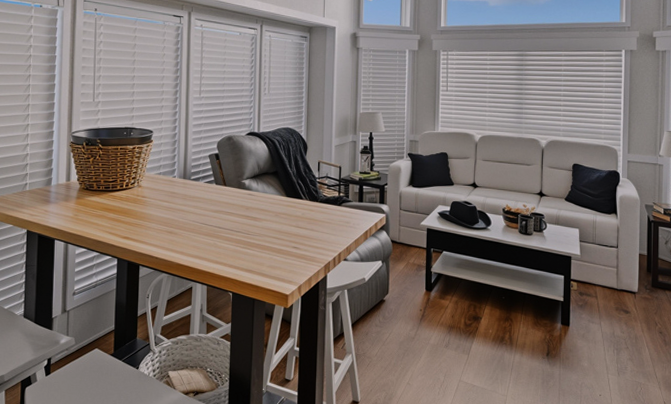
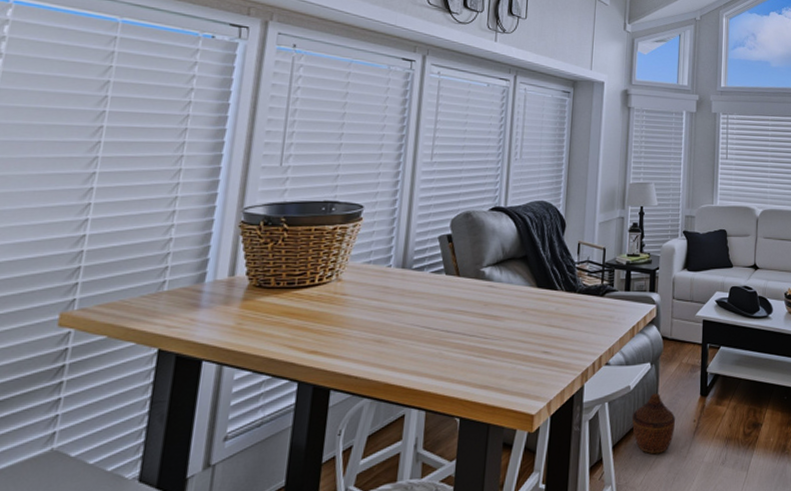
woven basket: none [367,286,405,334] -> present [631,393,676,455]

